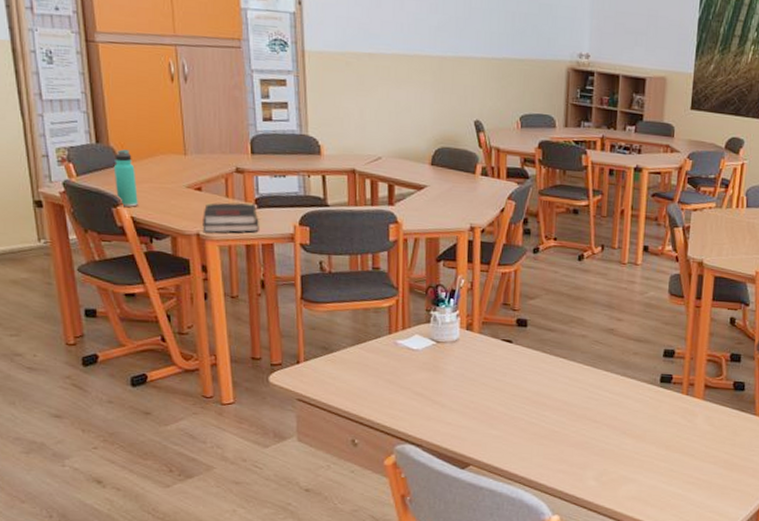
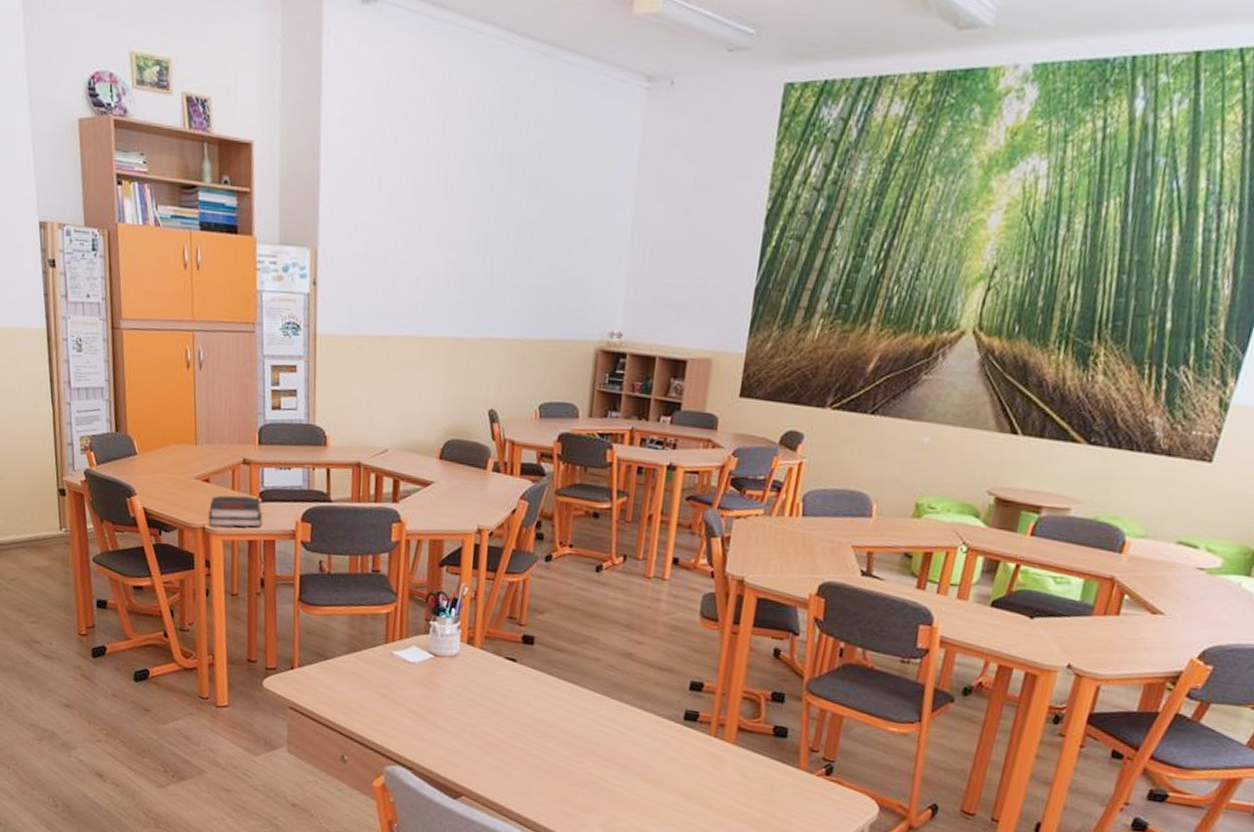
thermos bottle: present [113,149,138,208] -> none [129,438,151,499]

